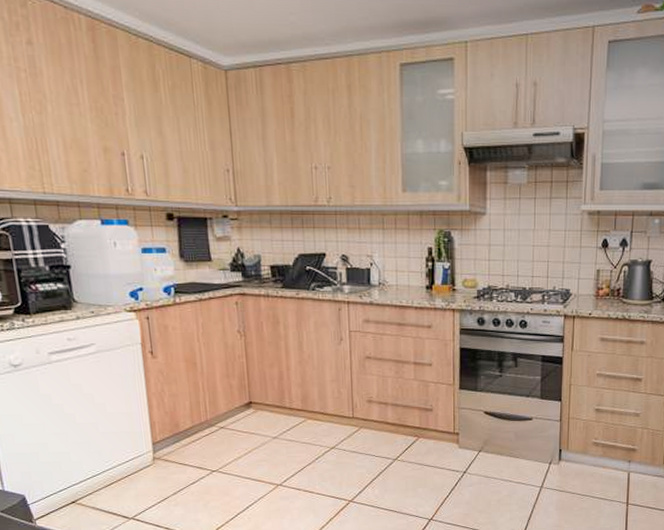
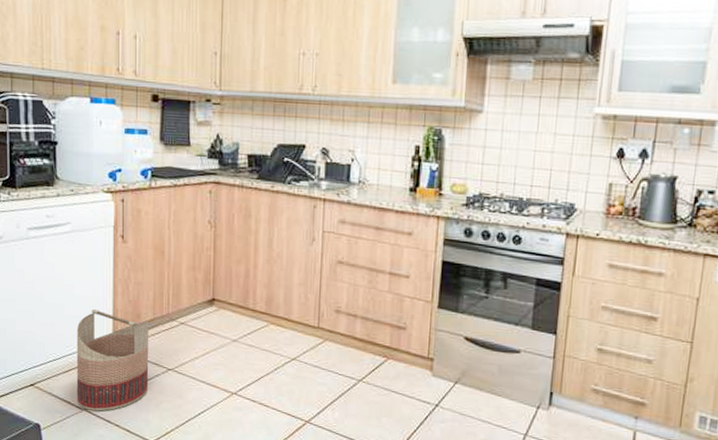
basket: none [114,424,195,518] -> present [76,309,150,411]

